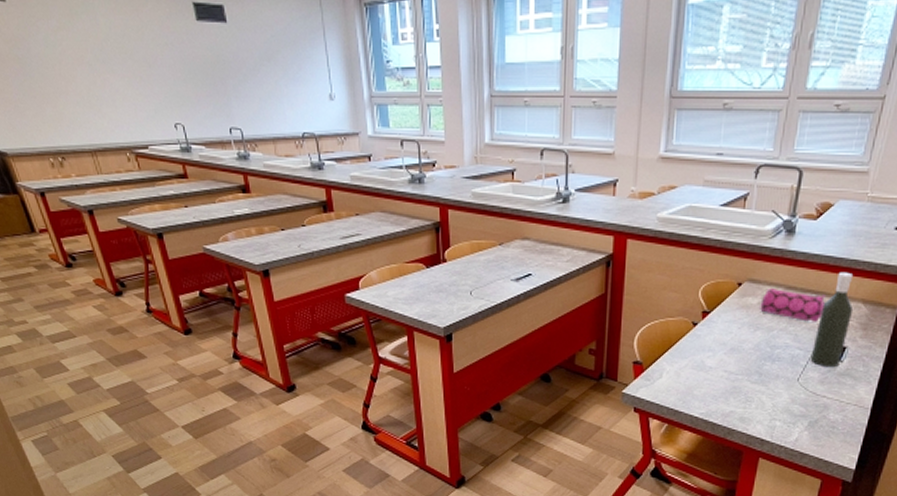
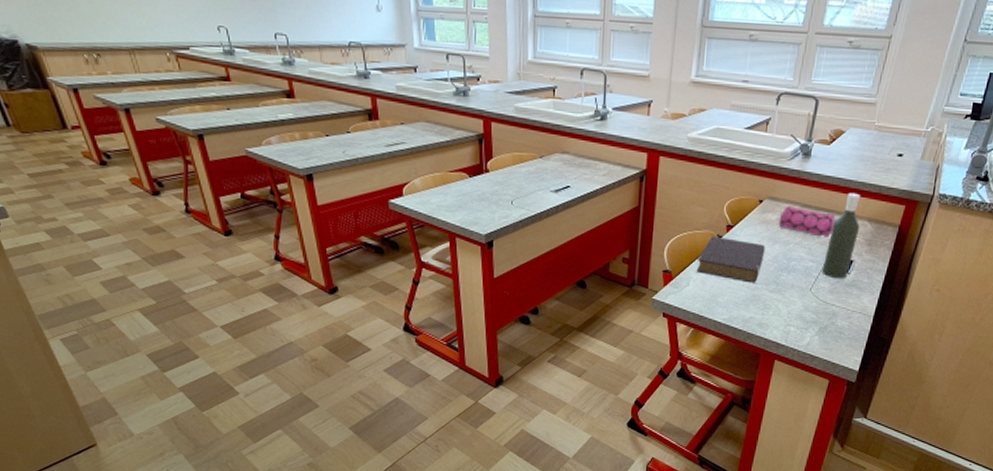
book: none [669,323,746,374] -> present [696,236,765,283]

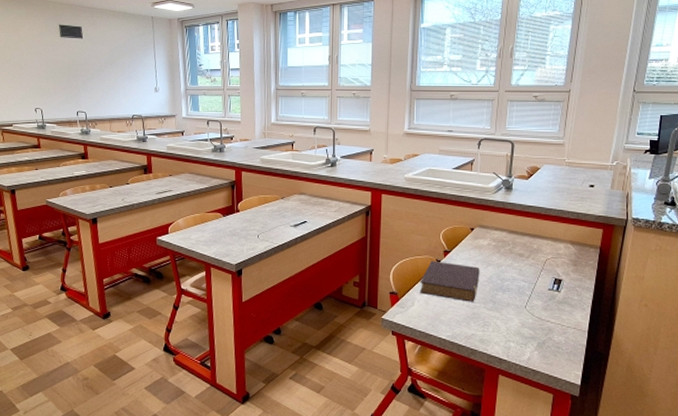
pencil case: present [778,205,837,239] -> none [490,231,542,261]
bottle: present [821,192,861,279] -> none [534,219,564,297]

